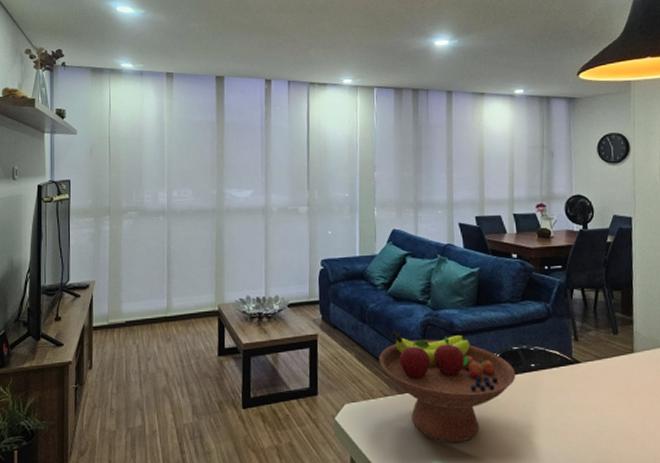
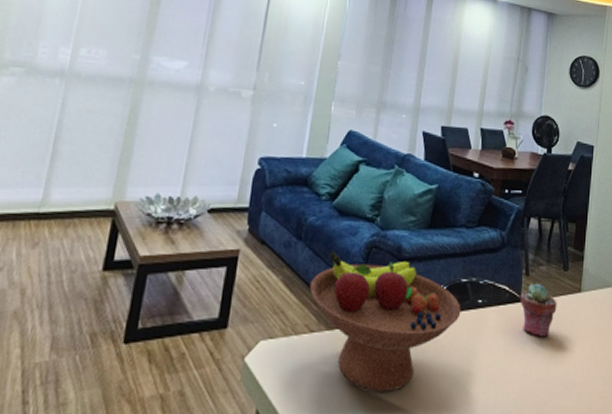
potted succulent: none [572,347,611,394] -> present [520,283,557,337]

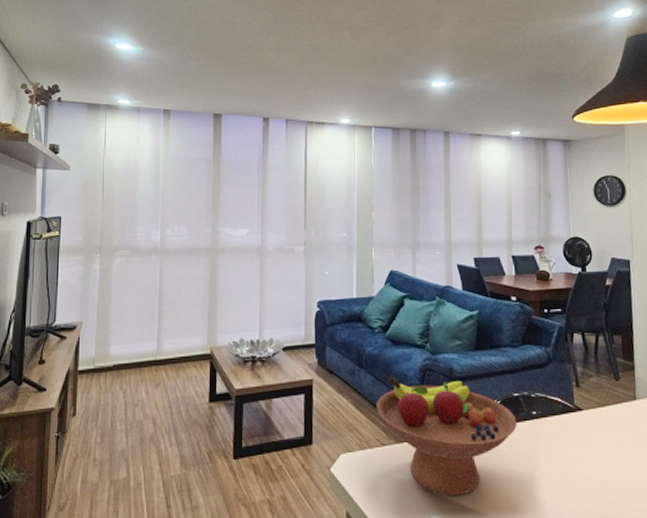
potted succulent: present [520,283,557,337] -> none [573,393,613,444]

